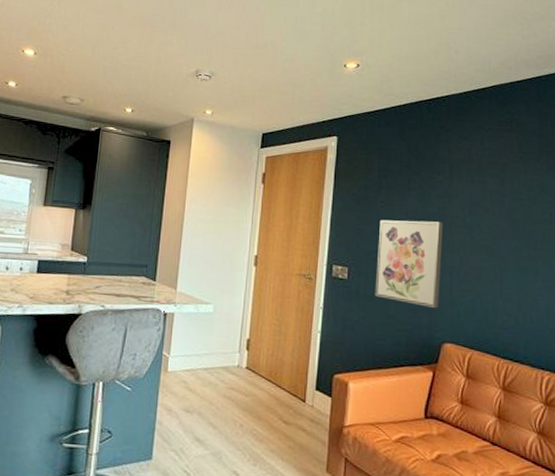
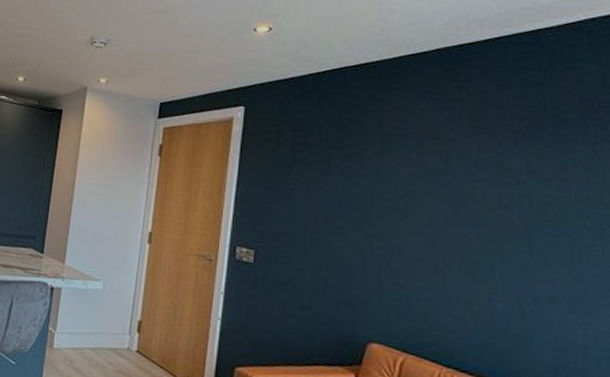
wall art: present [375,219,444,309] -> none [285,199,371,303]

